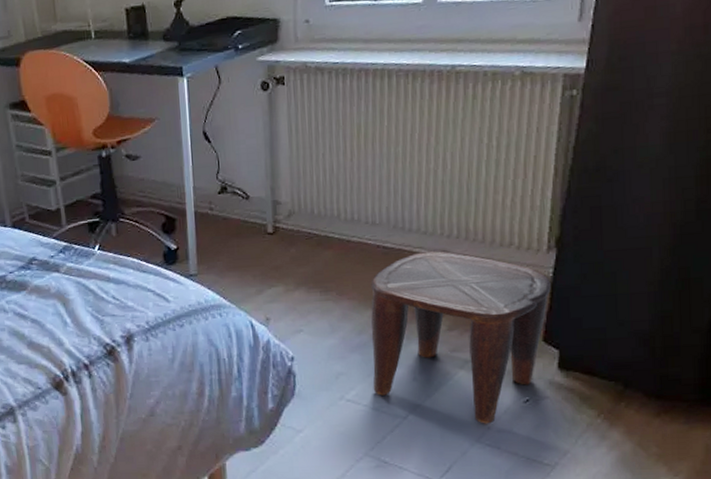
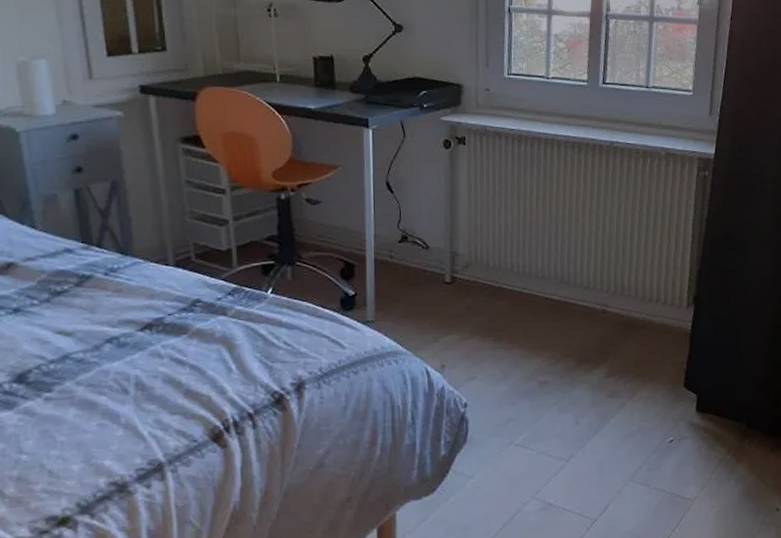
stool: present [371,251,551,424] -> none [539,304,690,464]

